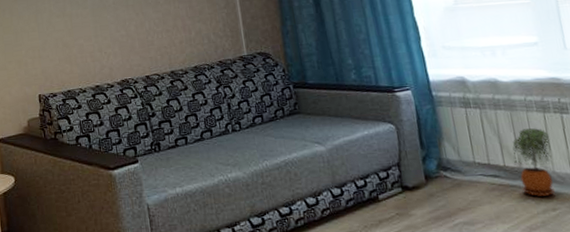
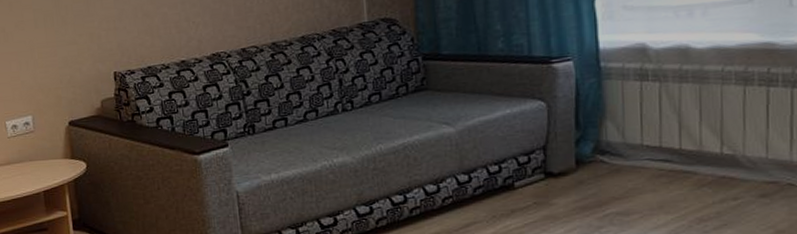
potted plant: present [512,128,555,197] -> none [694,104,745,184]

